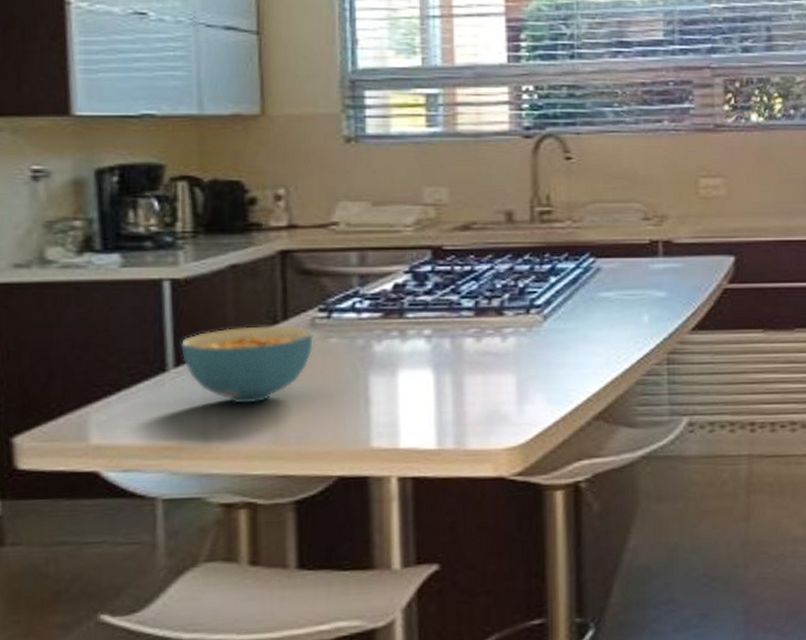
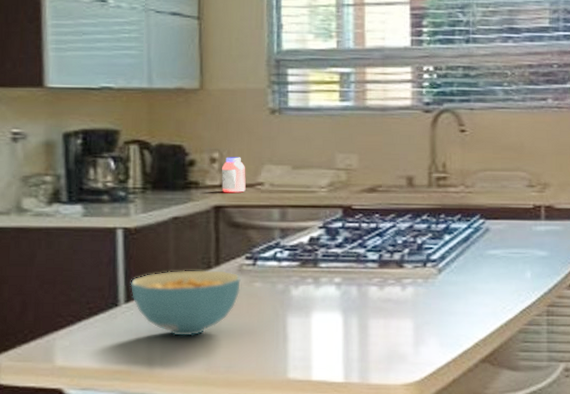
jar: none [288,193,318,234] -> present [221,157,246,193]

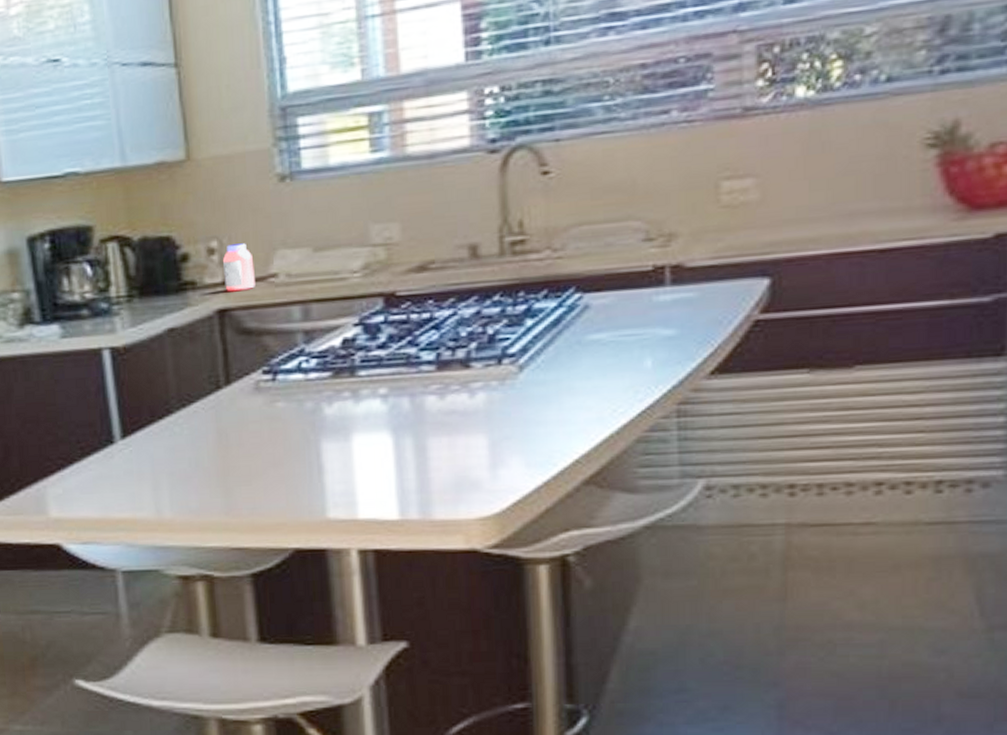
cereal bowl: present [130,270,241,336] -> none [125,391,259,475]

